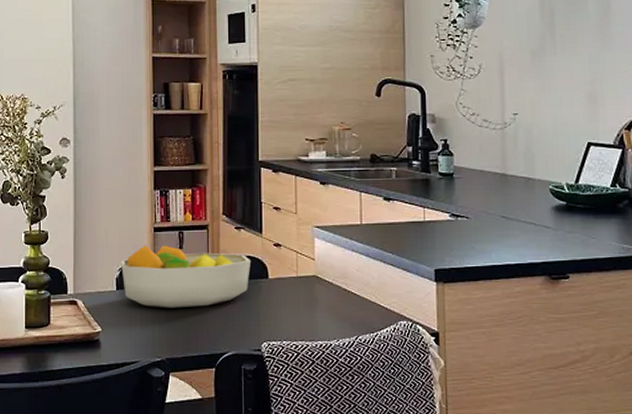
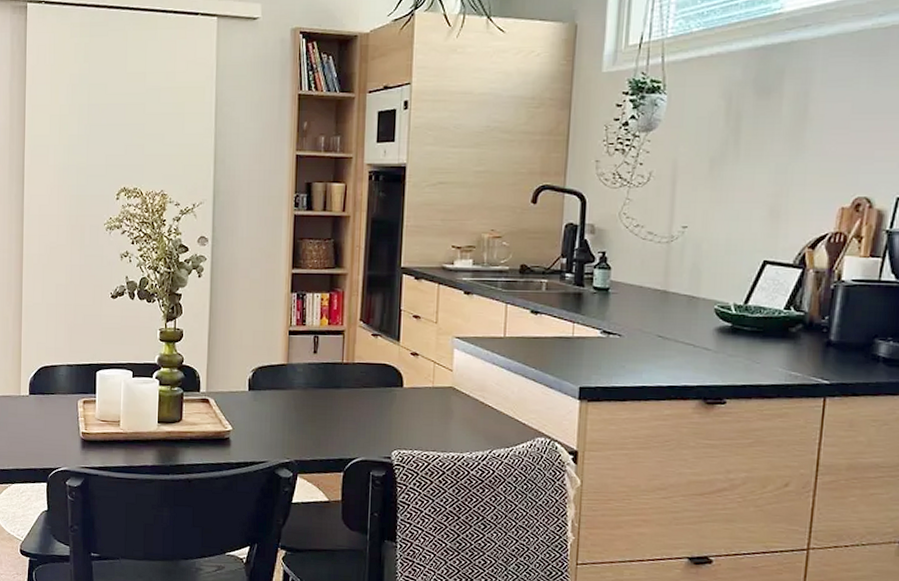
fruit bowl: present [121,245,251,308] -> none [254,348,386,412]

